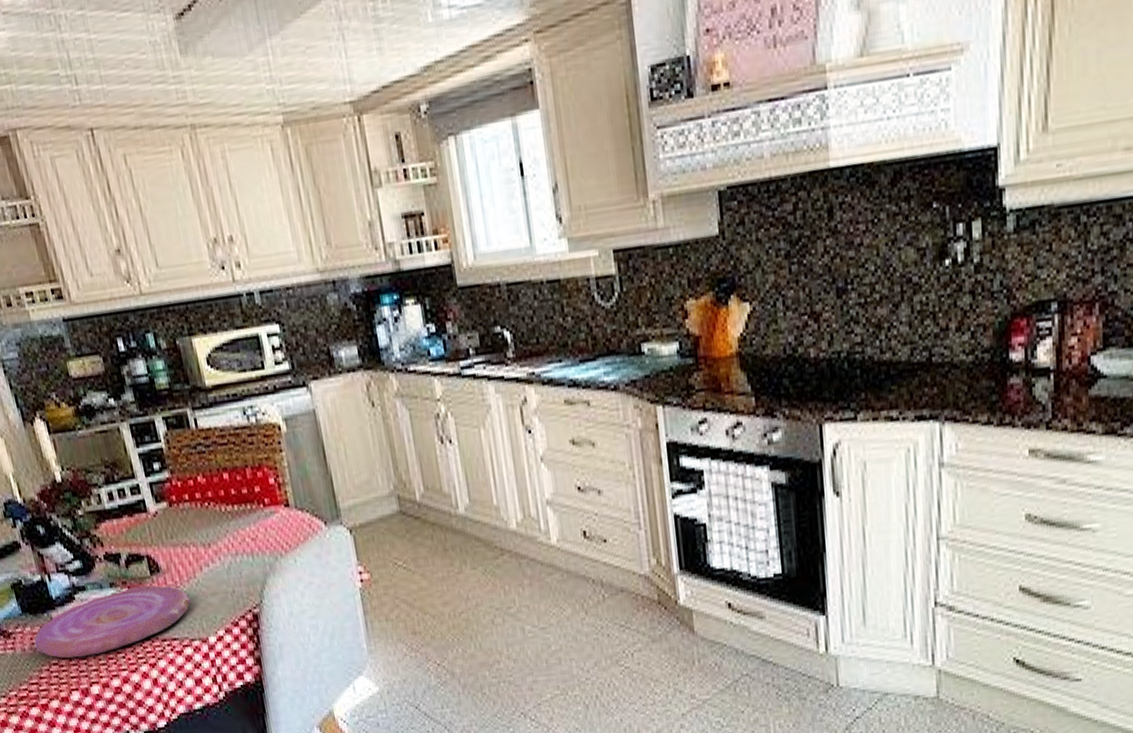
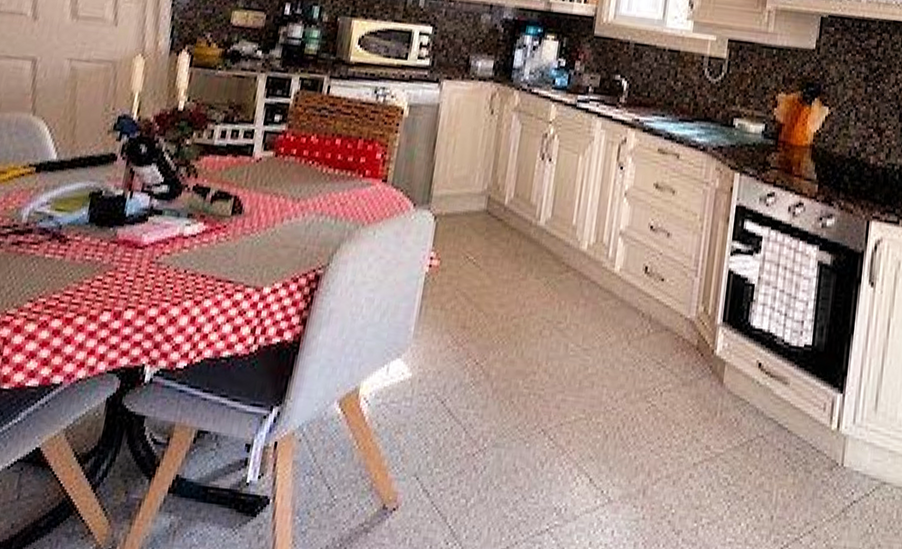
plate: present [34,585,192,658] -> none [86,222,261,280]

